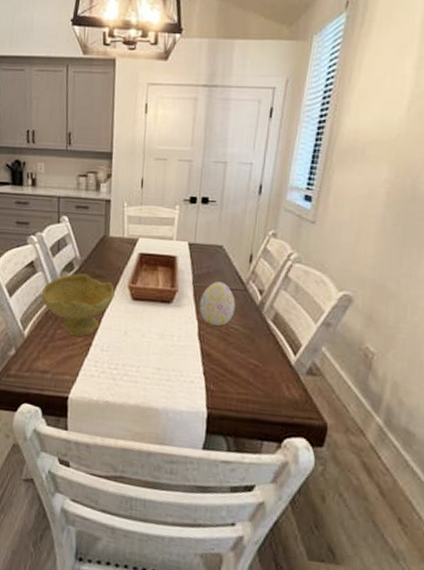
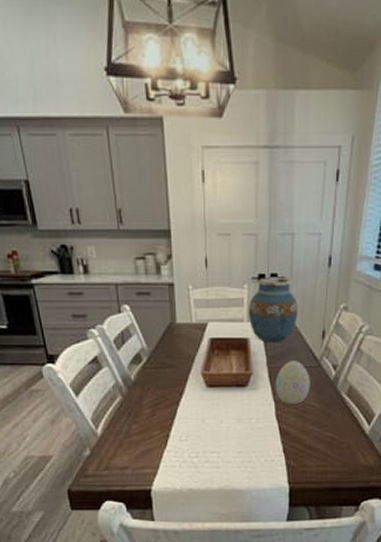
bowl: present [42,273,115,337] -> none [111,365,188,430]
vase: none [177,199,227,263] -> present [248,277,298,343]

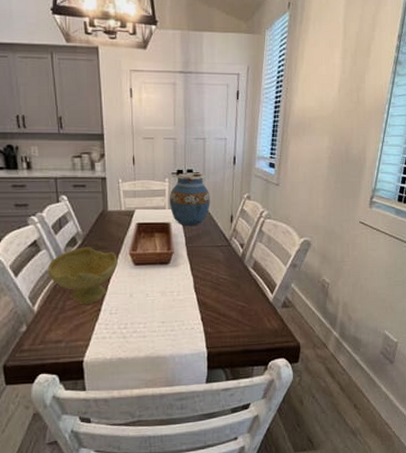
bowl: none [111,365,188,430] -> present [48,247,118,305]
decorative egg: present [275,361,310,404] -> none [193,241,222,278]

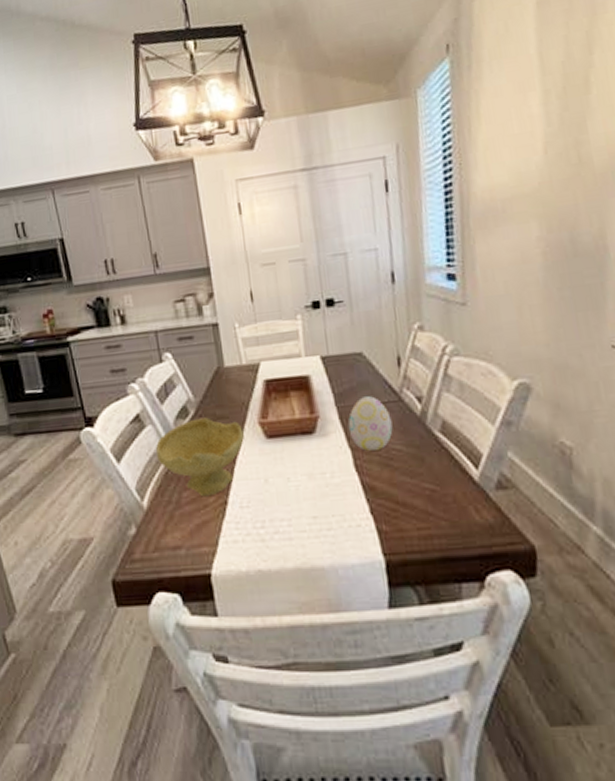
vase: present [169,172,210,226] -> none [304,301,365,378]
decorative egg: none [193,241,222,278] -> present [348,396,393,451]

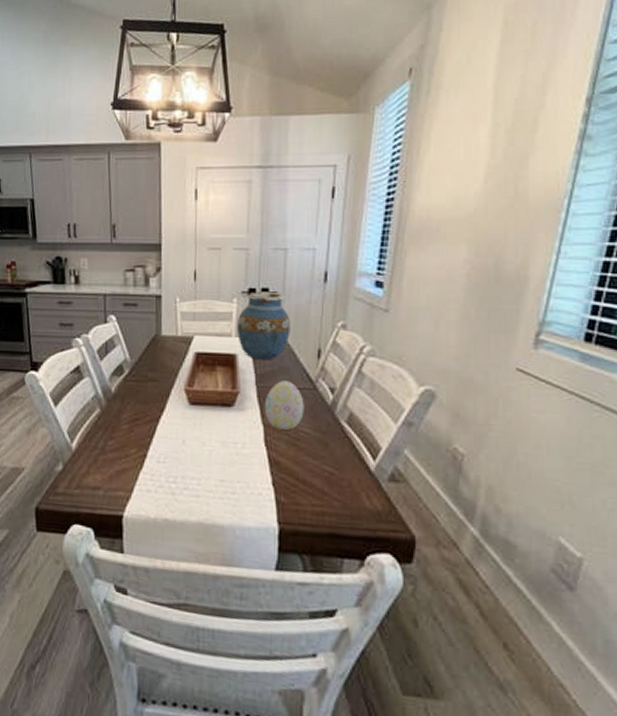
bowl: present [156,417,244,497] -> none [90,377,170,448]
vase: none [304,301,365,378] -> present [236,291,291,361]

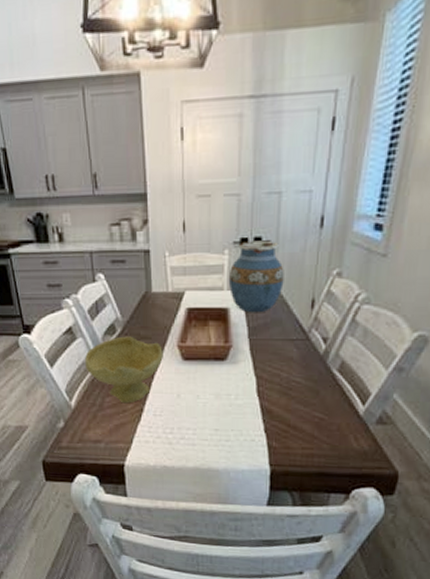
bowl: none [90,377,170,448] -> present [85,336,163,404]
decorative egg: present [264,381,304,430] -> none [256,333,297,380]

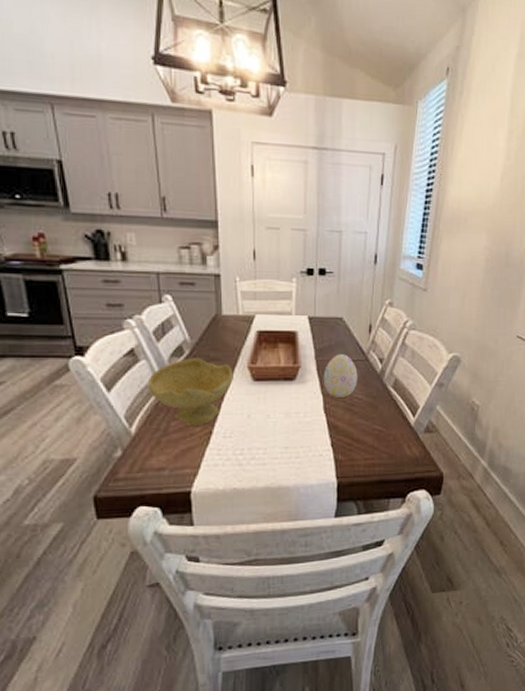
vase: present [228,240,284,313] -> none [296,271,346,336]
decorative egg: none [256,333,297,380] -> present [323,354,358,397]

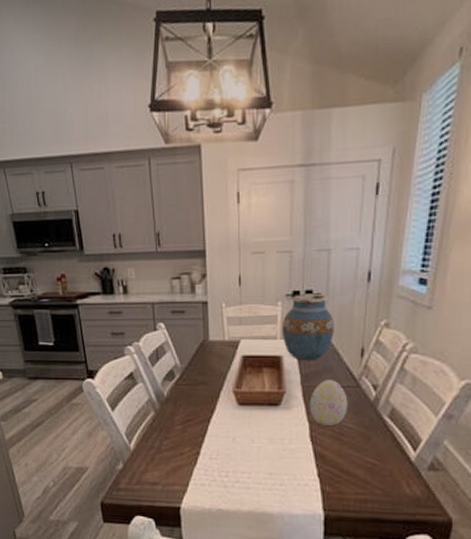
bowl: present [149,358,233,427] -> none [145,382,219,447]
vase: none [296,271,346,336] -> present [281,293,334,361]

